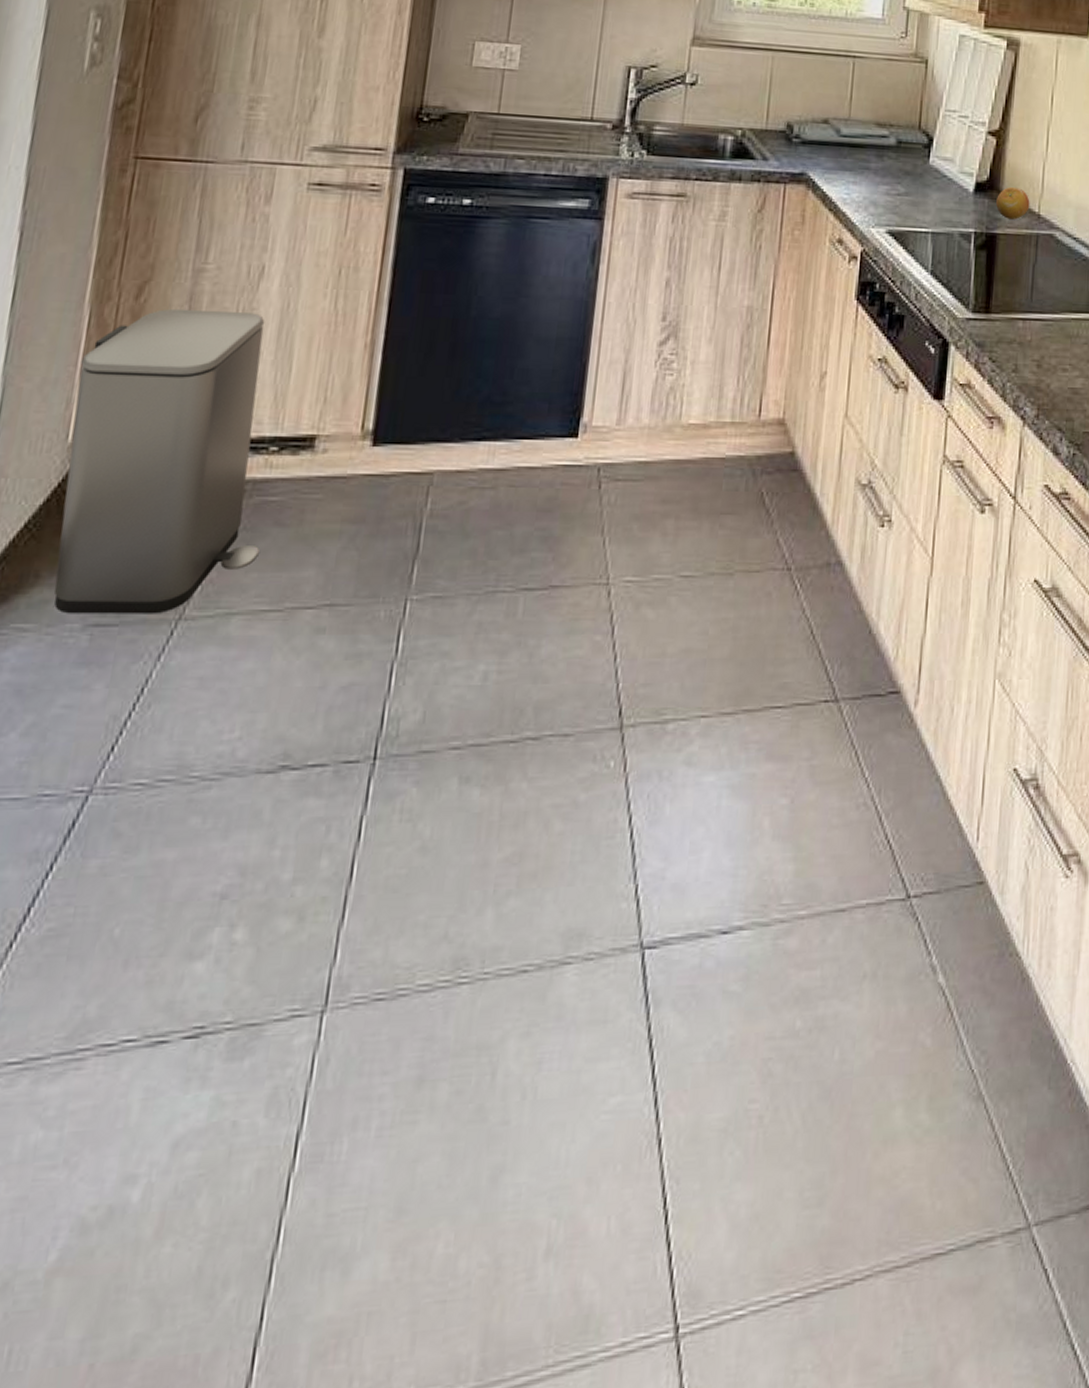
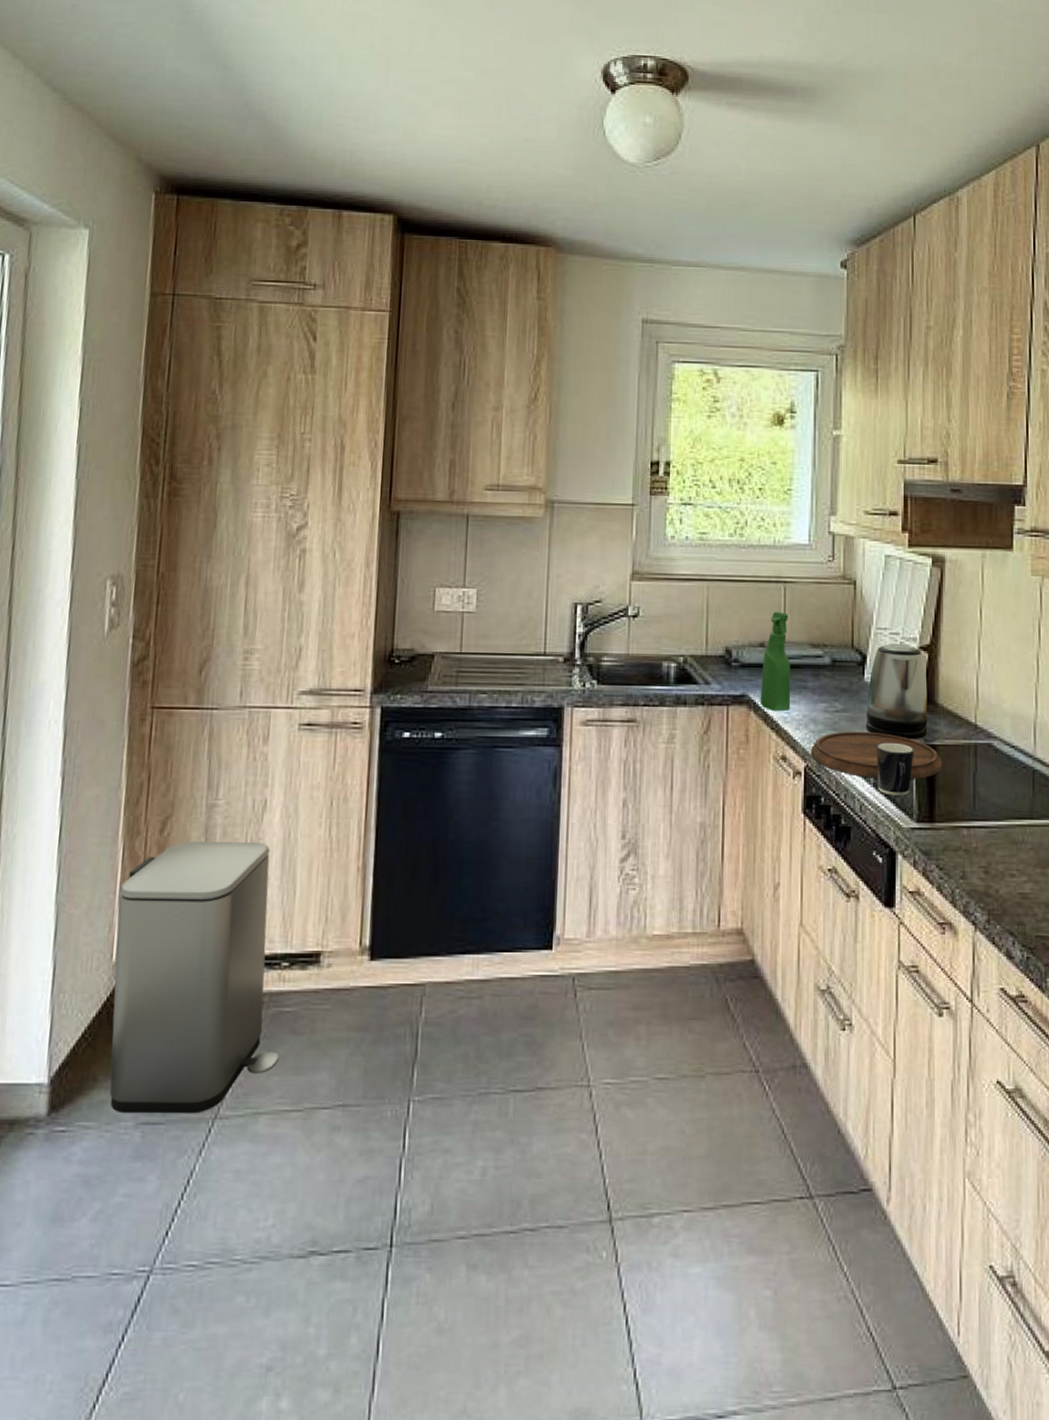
spray bottle: none [819,87,855,193] -> present [760,611,791,712]
cutting board: none [868,215,1003,268] -> present [810,731,943,779]
kettle: none [927,127,993,228] -> present [866,644,928,740]
mug: none [935,228,975,285] -> present [877,742,914,796]
fruit: present [996,187,1030,220] -> none [933,700,966,731]

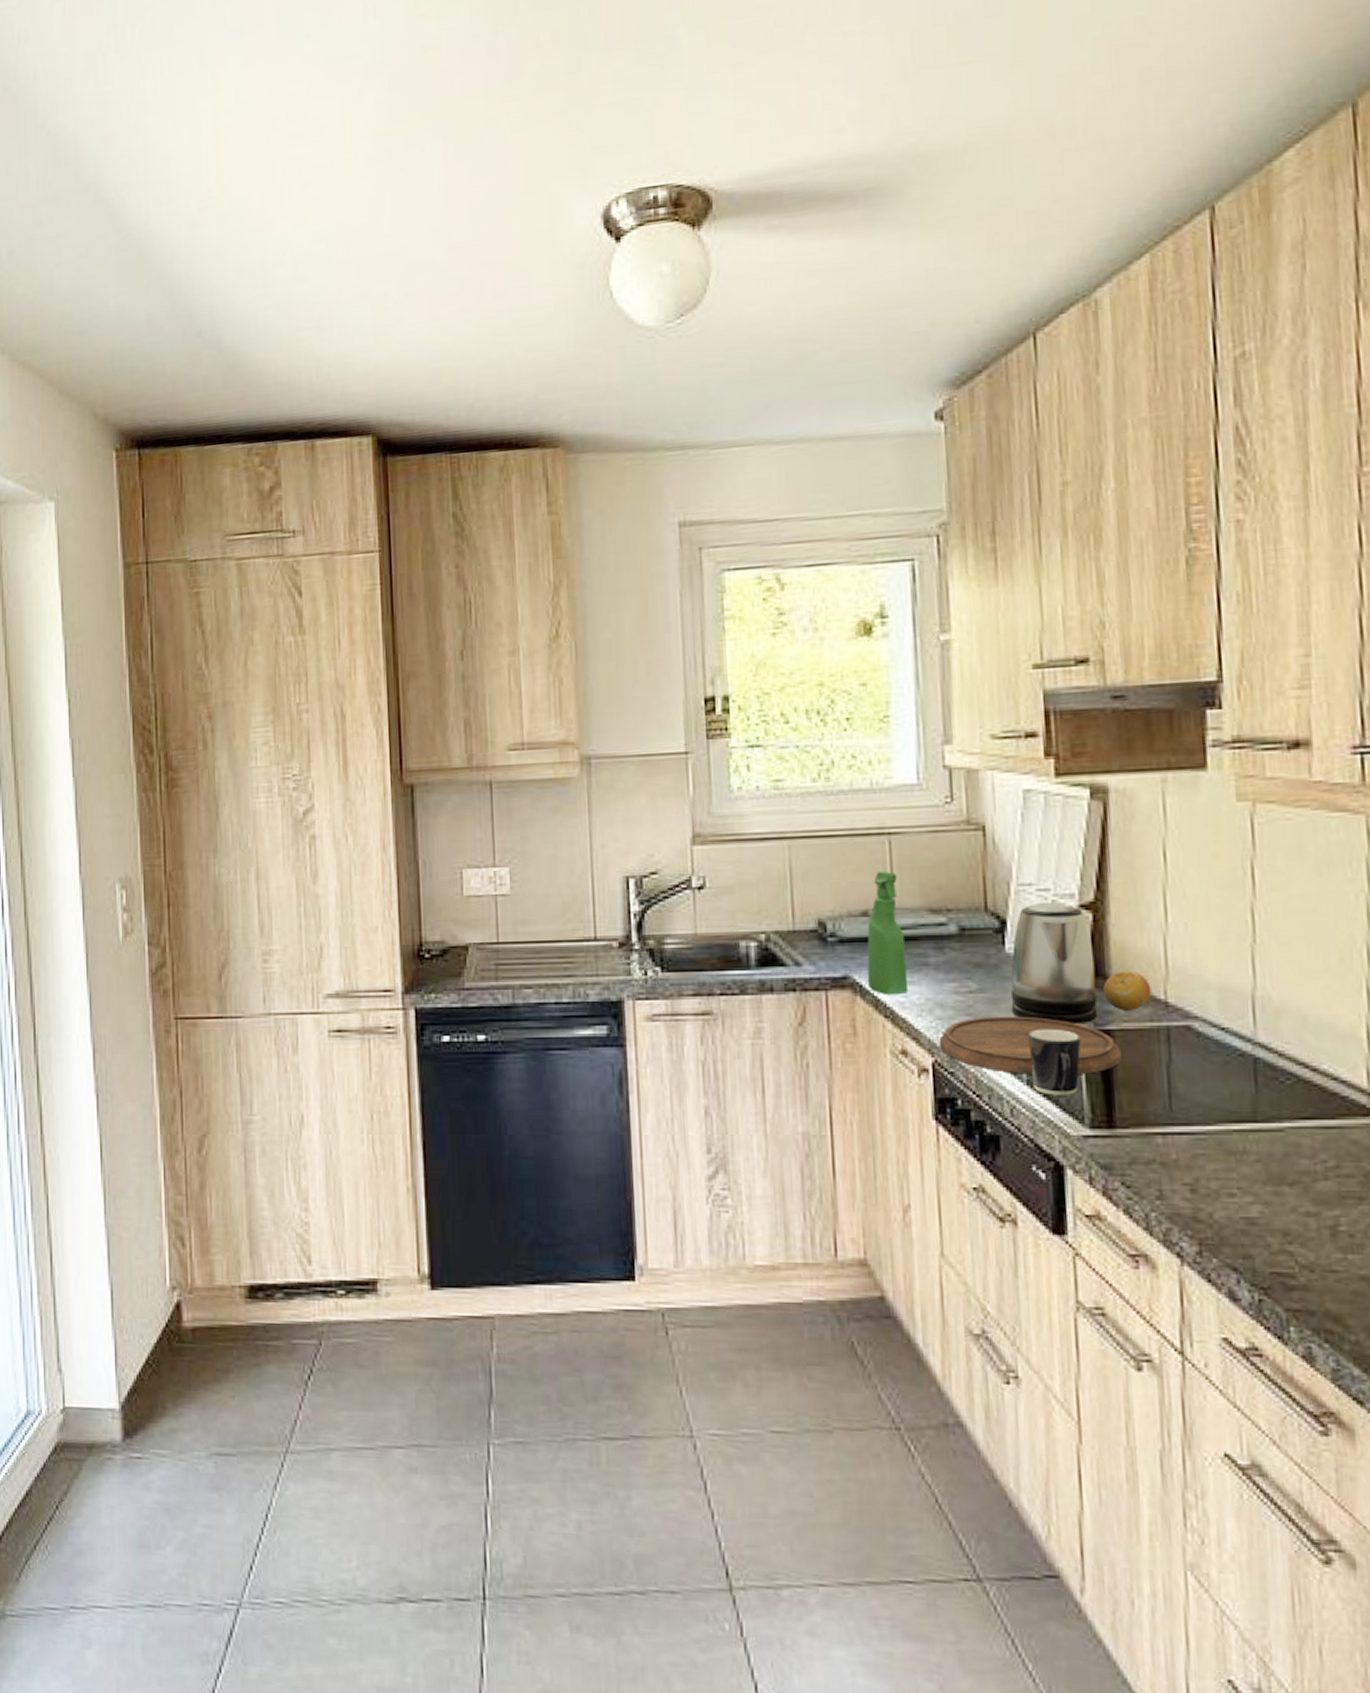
pedal bin: present [109,840,279,1114] -> none [165,1159,345,1447]
fruit: none [933,700,966,731] -> present [1103,971,1152,1011]

